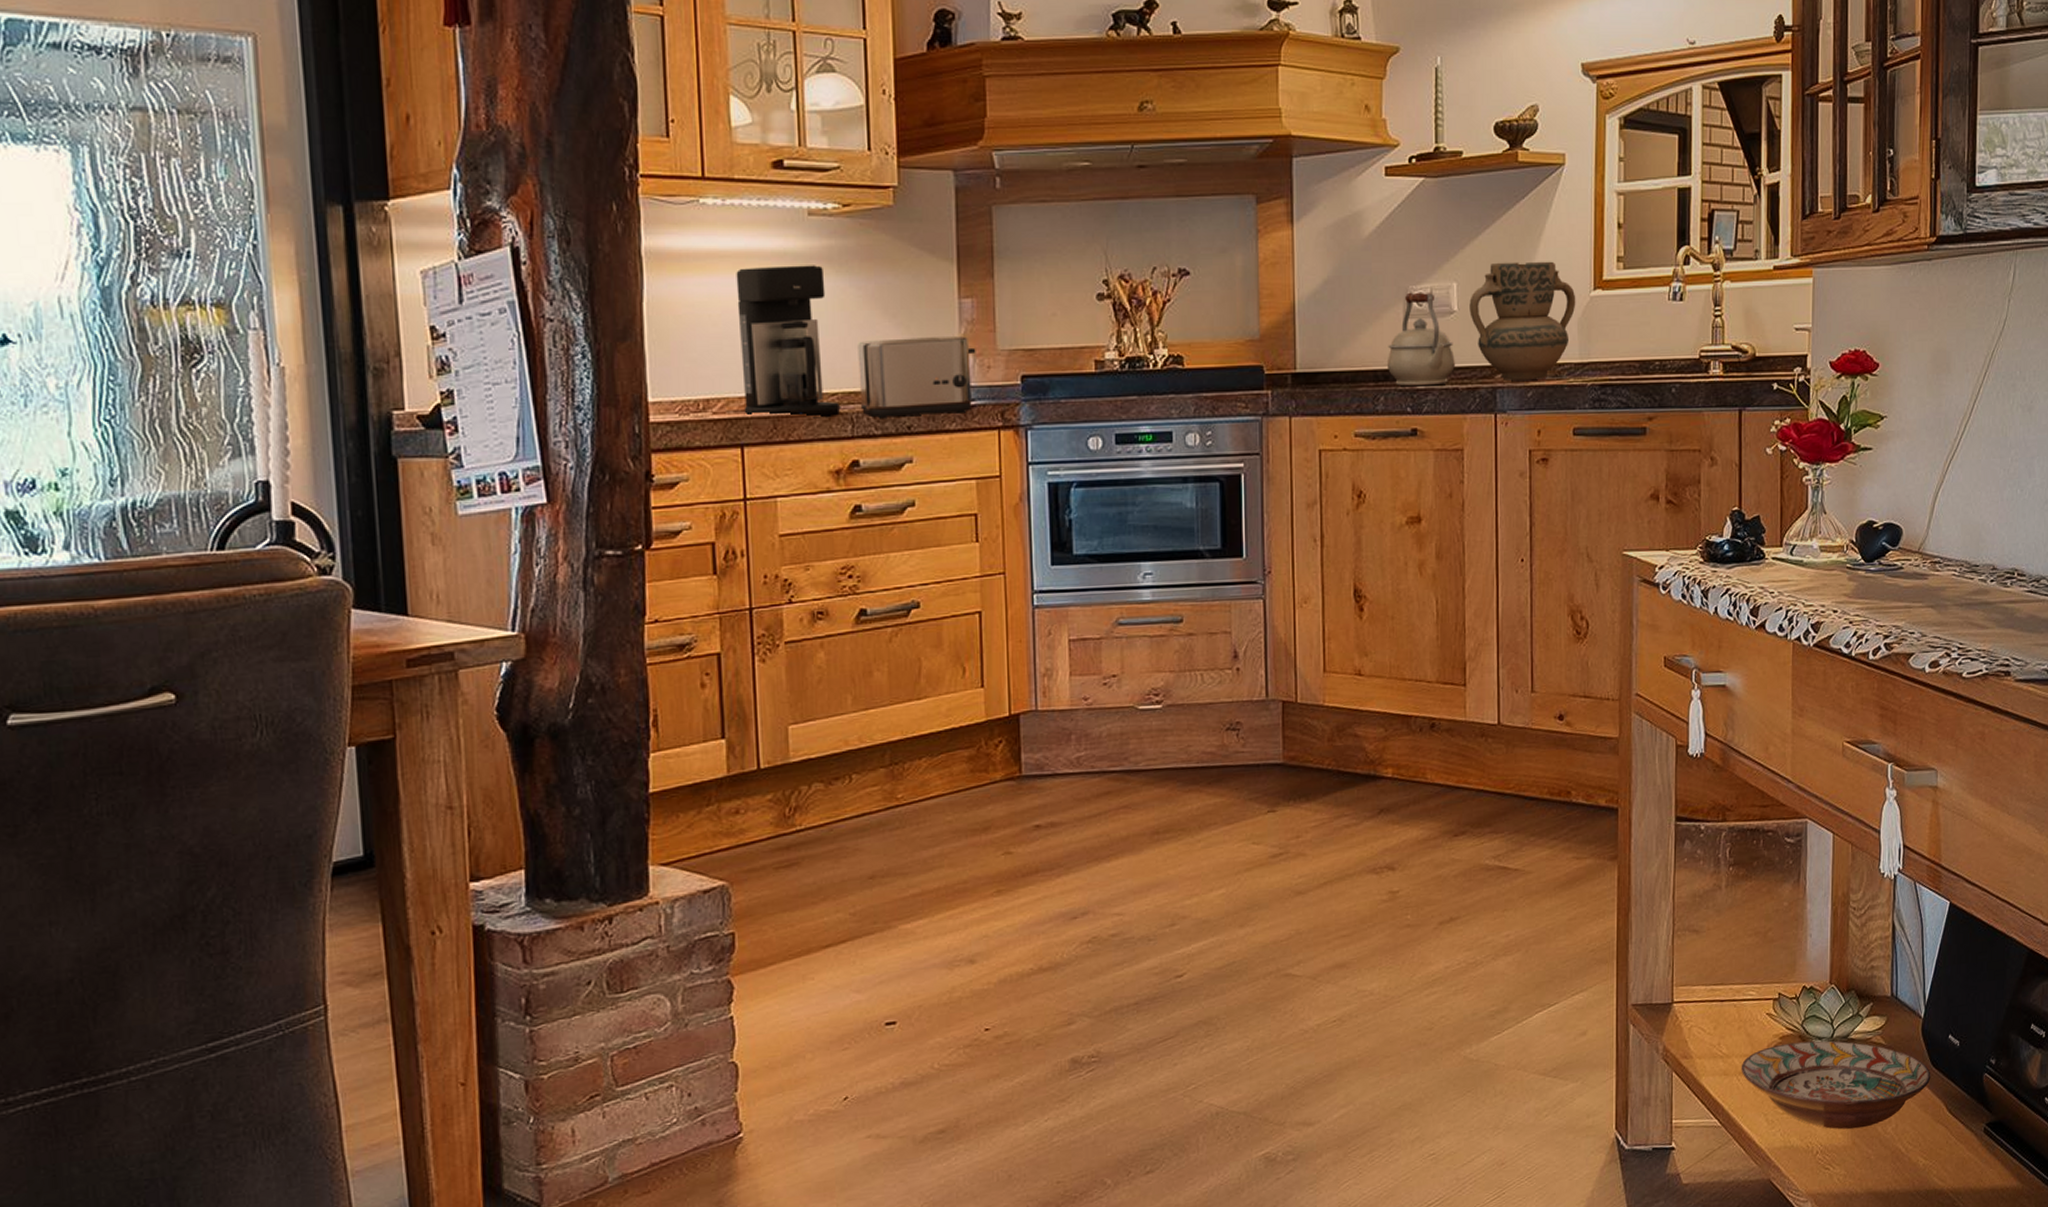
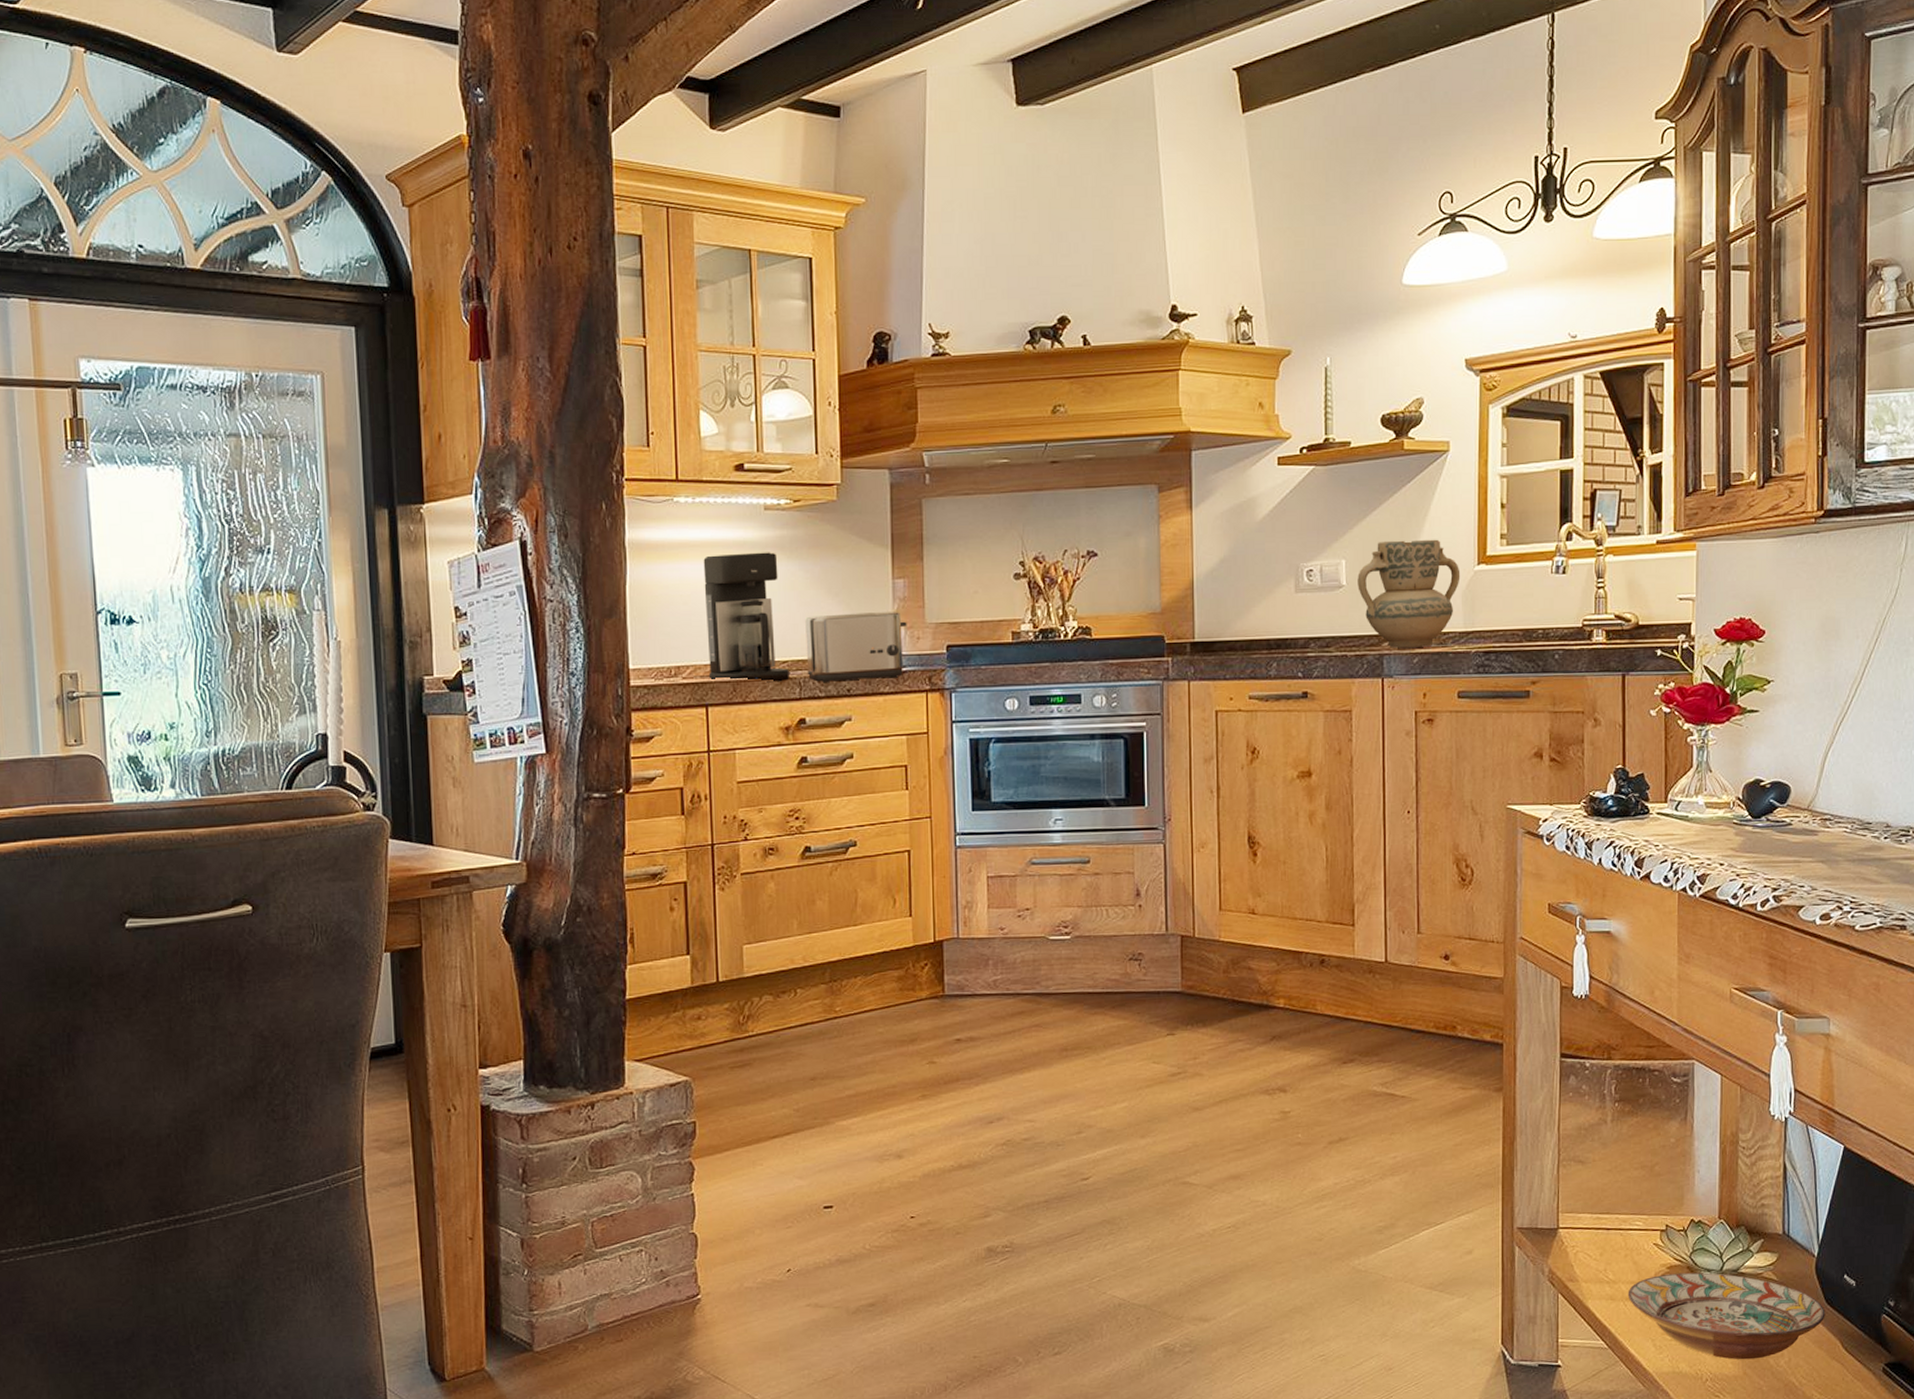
kettle: present [1386,292,1456,387] -> none [1279,569,1345,654]

